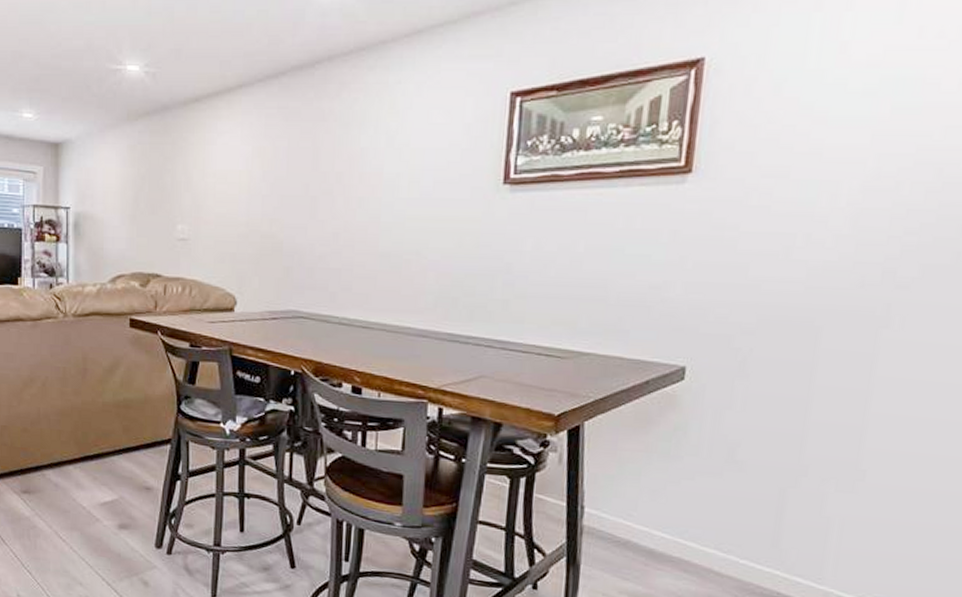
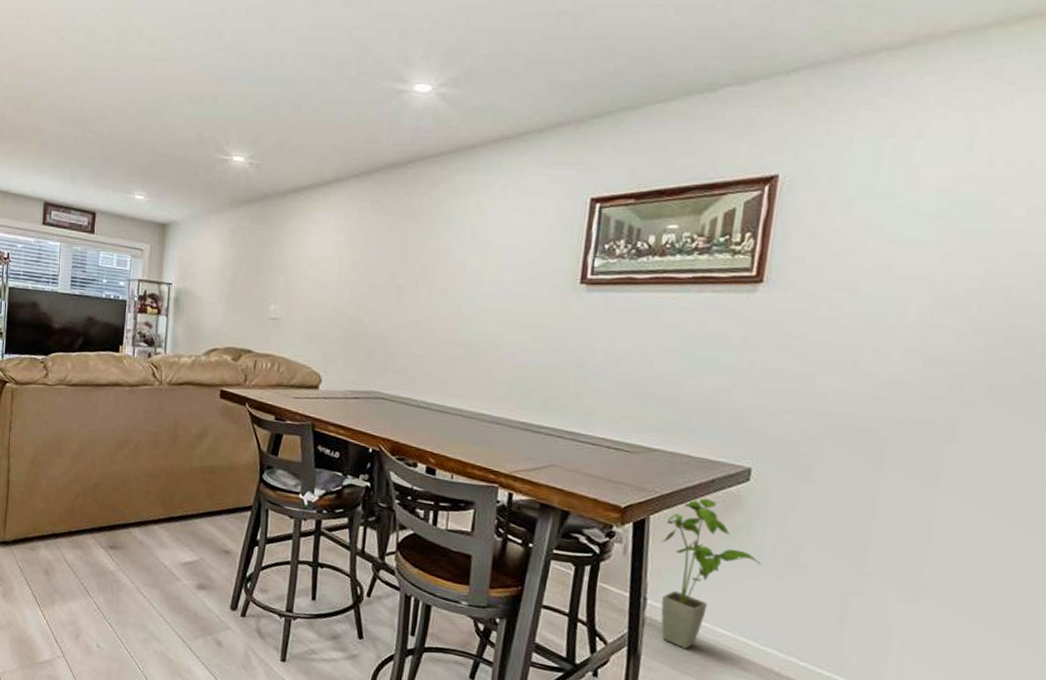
house plant: none [596,401,698,555] -> present [660,498,761,649]

